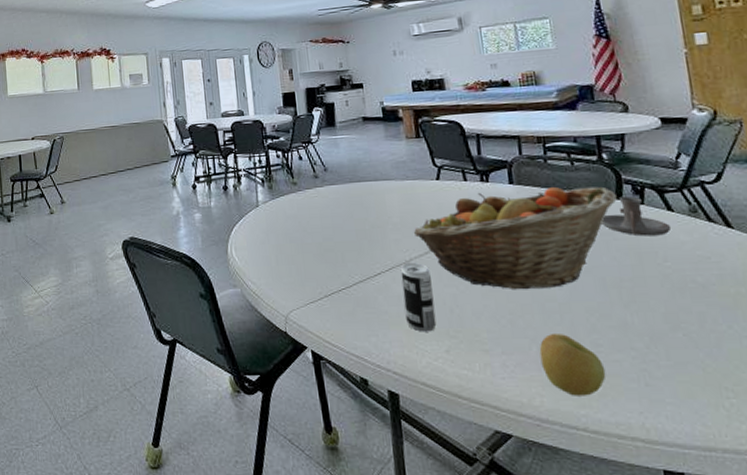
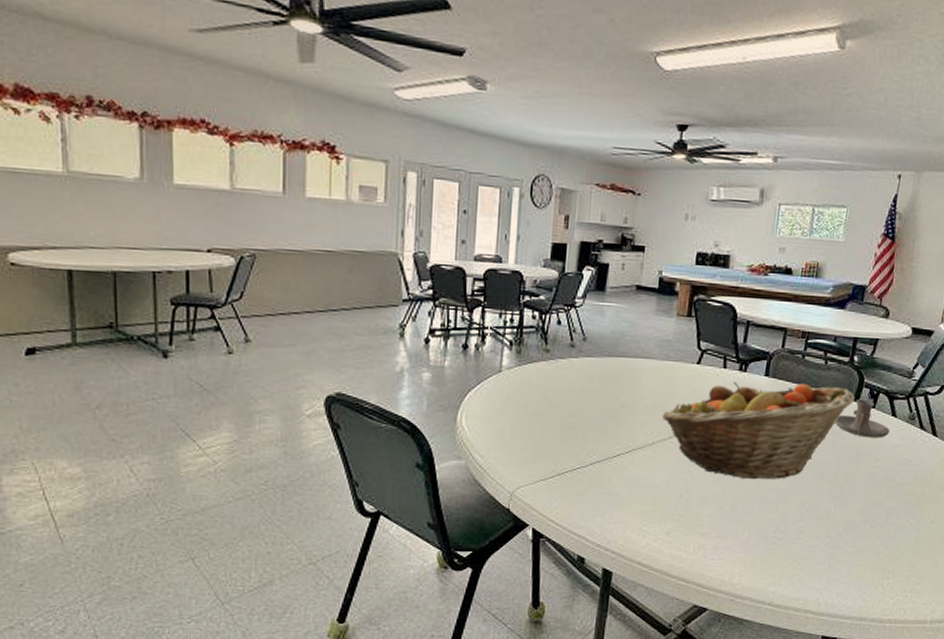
beverage can: present [400,262,437,332] -> none [635,445,670,515]
apple: present [539,334,606,396] -> none [748,521,801,576]

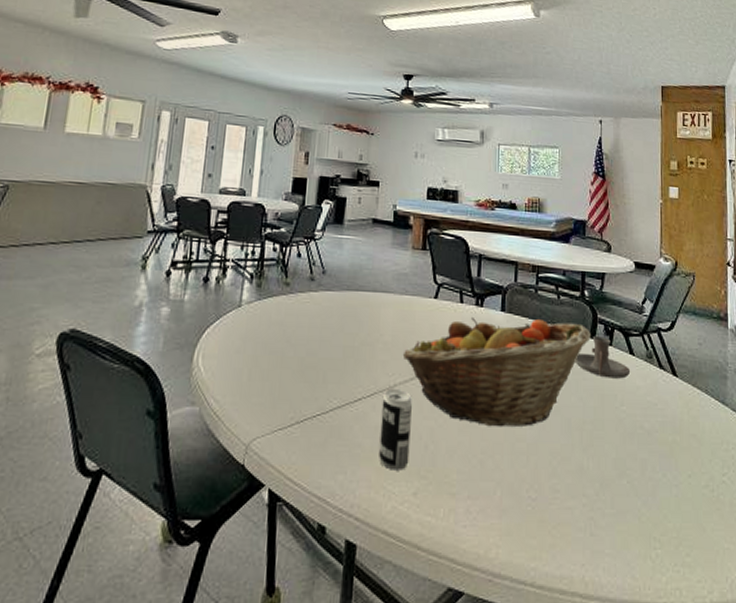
beverage can: none [635,445,670,515] -> present [379,388,412,471]

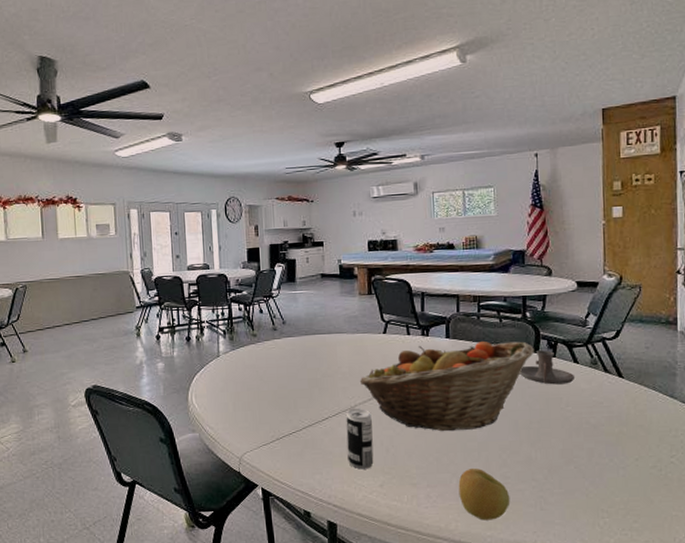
apple: none [502,477,558,547] -> present [458,469,510,520]

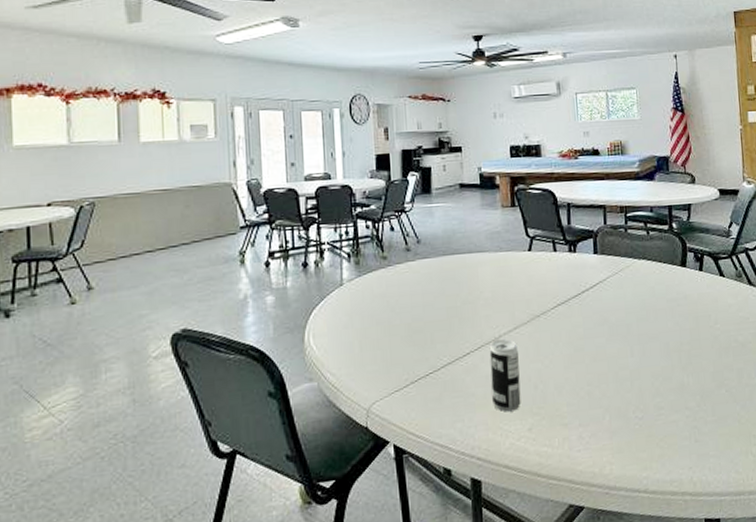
fruit basket: present [359,341,534,432] -> none [504,255,682,360]
apple: present [458,469,510,520] -> none [611,400,665,460]
candle holder: present [519,350,575,385] -> none [668,264,722,302]

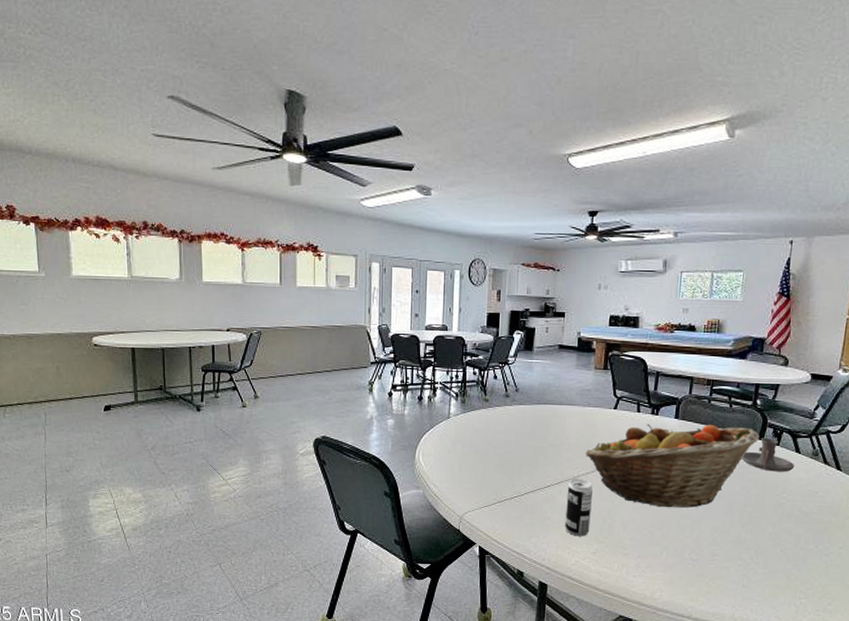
fruit basket: none [504,255,682,360] -> present [585,423,759,508]
candle holder: none [668,264,722,302] -> present [741,438,795,472]

